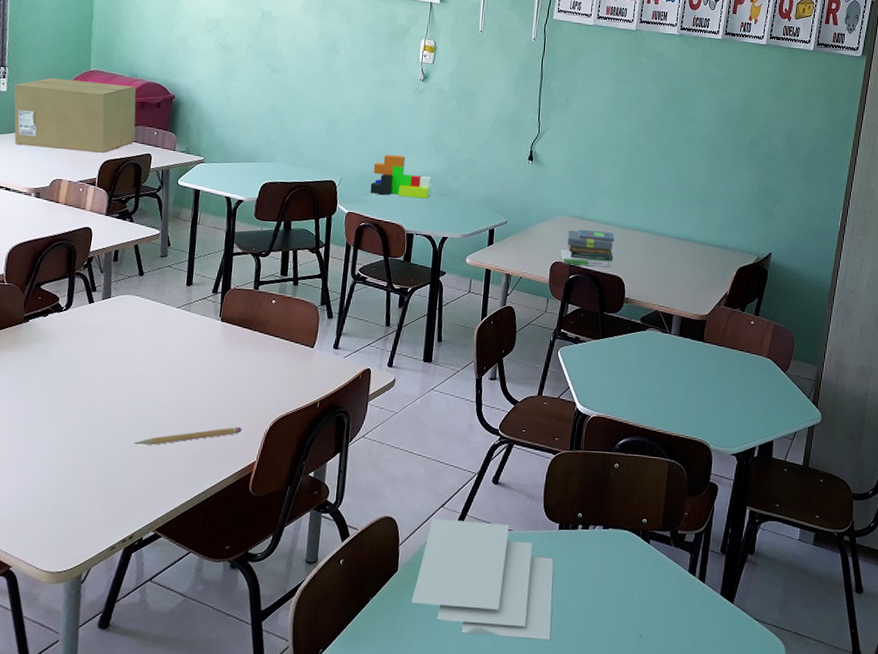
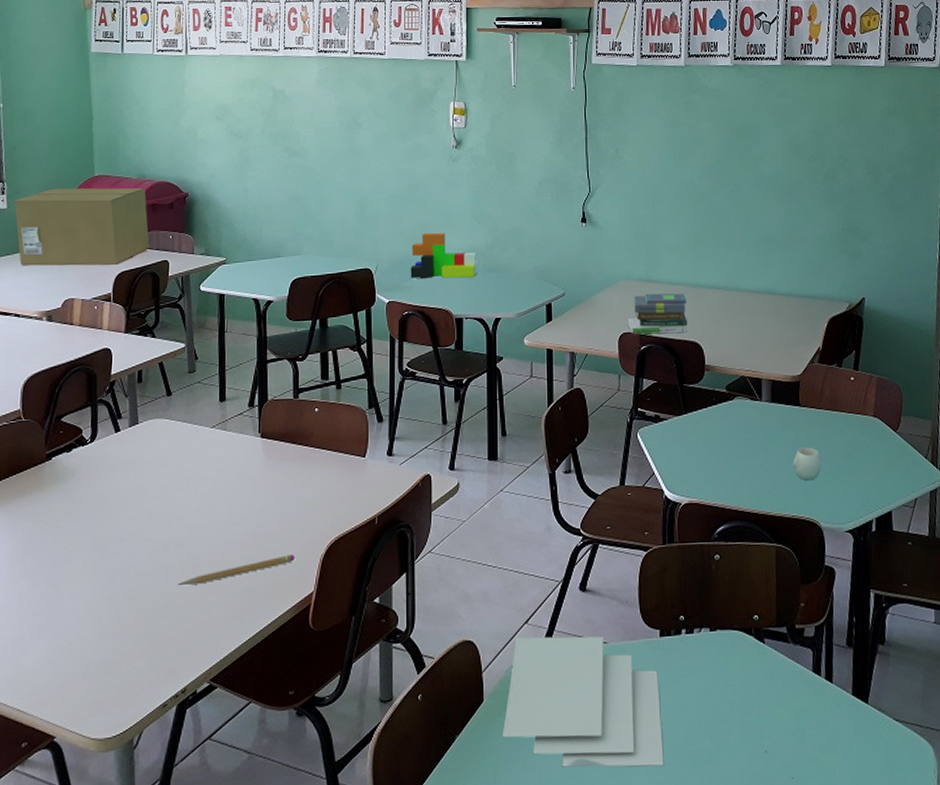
cup: none [692,378,717,408] -> present [793,447,822,481]

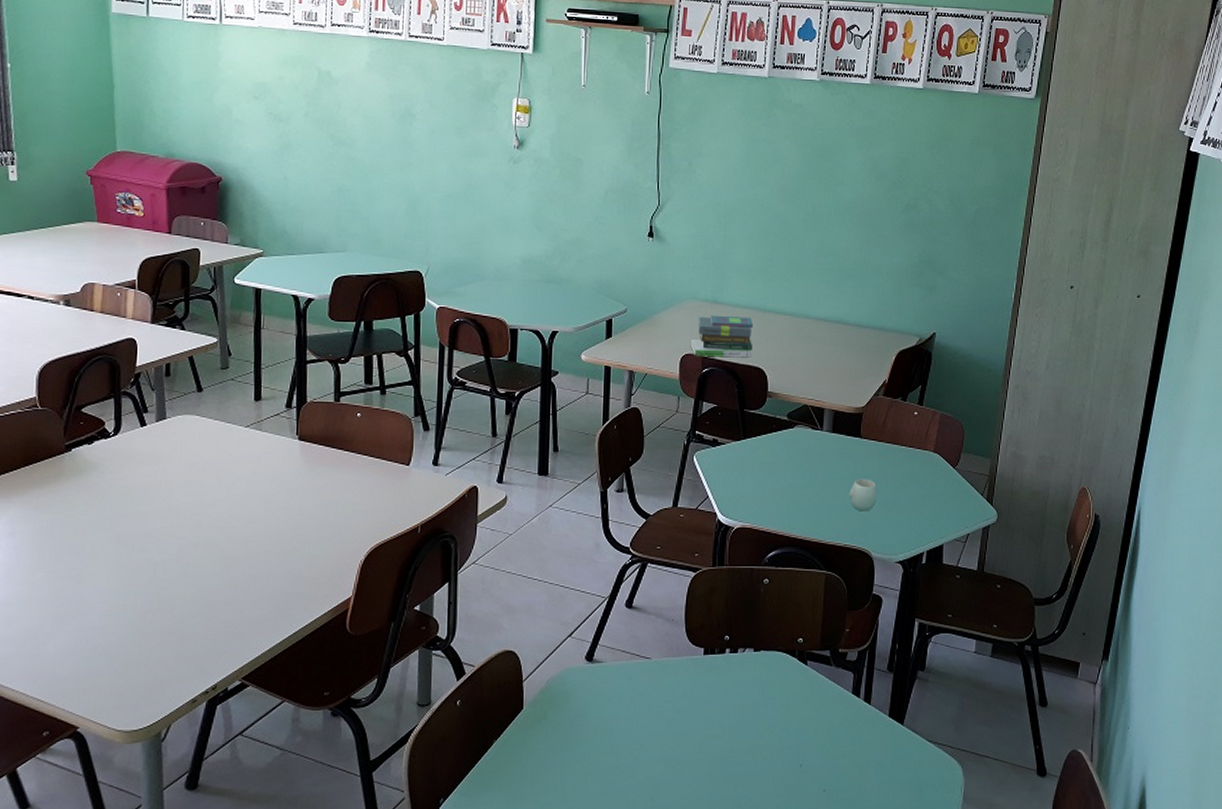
box: present [15,188,150,266] -> none [26,162,179,250]
pencil: present [177,554,294,585] -> none [208,558,332,584]
toy blocks: present [410,232,479,279] -> none [463,237,537,288]
papers: present [502,636,664,768] -> none [540,649,701,775]

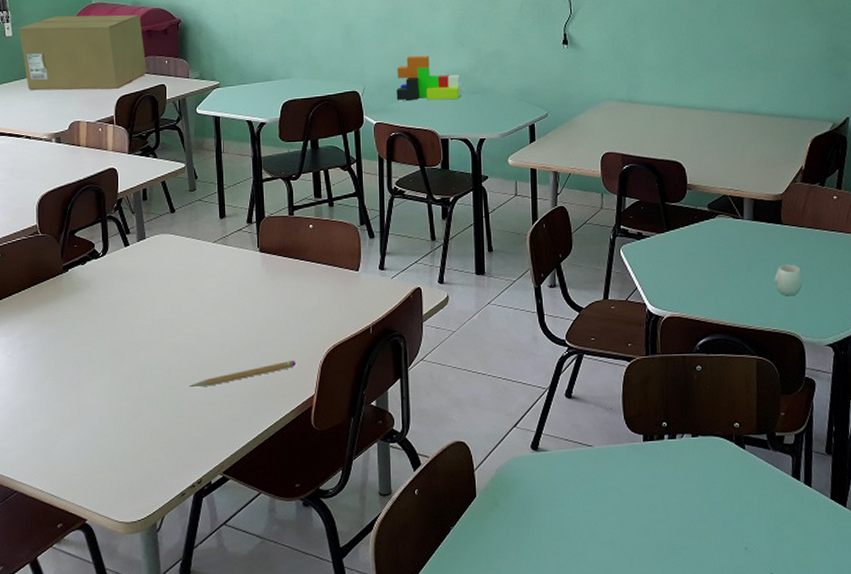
box: none [26,162,179,250] -> present [20,15,147,90]
pencil: none [208,558,332,584] -> present [189,360,296,387]
toy blocks: none [463,237,537,288] -> present [396,55,463,101]
books: present [690,315,753,358] -> none [609,113,669,155]

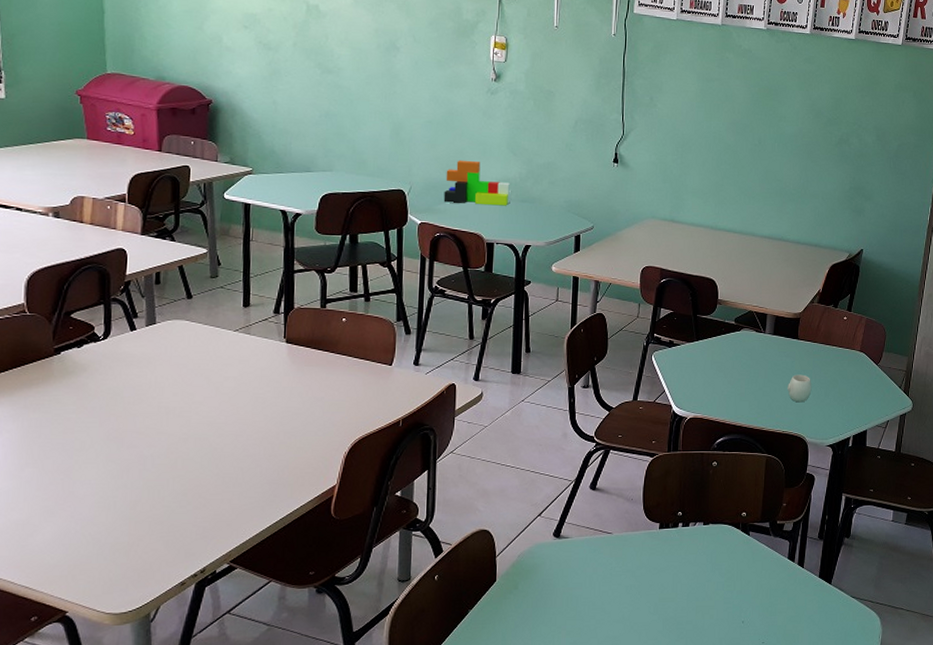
box: present [20,15,147,90] -> none [14,82,169,166]
pencil: present [189,360,296,387] -> none [197,450,318,476]

